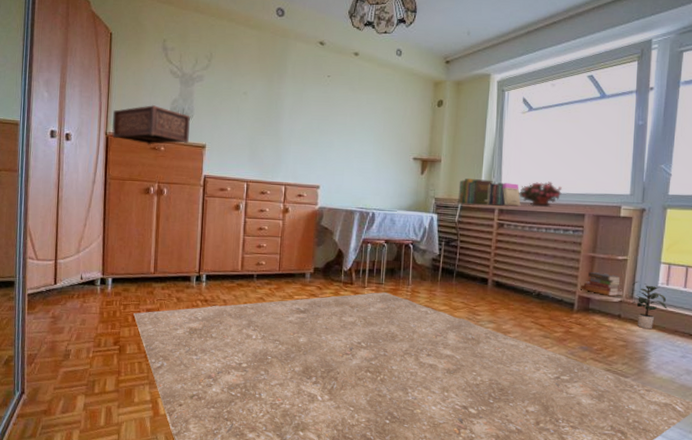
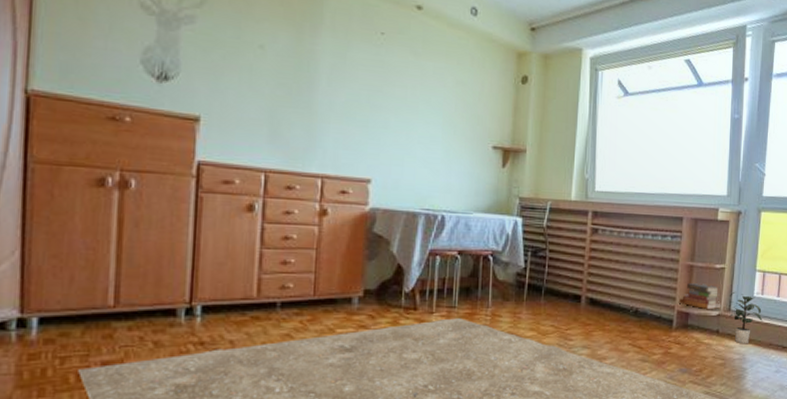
decorative box: present [111,105,190,145] -> none [36,52,174,114]
books: present [458,179,493,206] -> none [546,174,586,208]
books: present [487,182,521,207] -> none [579,179,617,208]
potted flower: present [519,181,562,207] -> none [615,179,660,209]

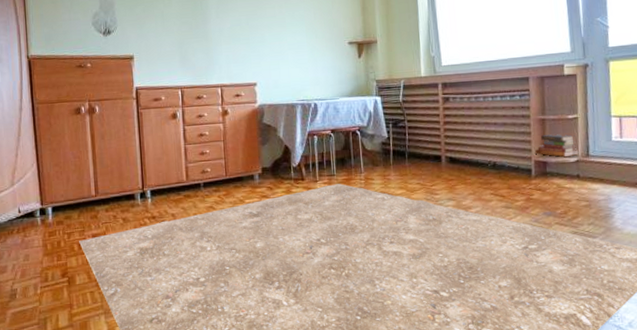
potted plant: present [729,291,763,344] -> none [586,137,625,186]

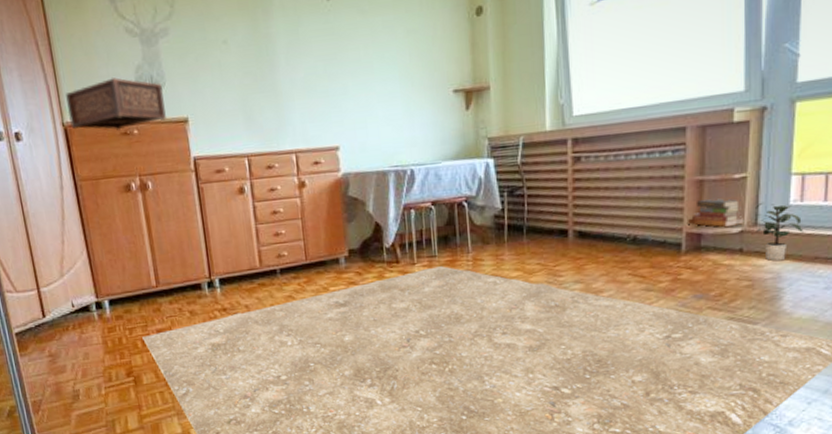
decorative box: none [32,21,115,64] -> present [66,77,166,130]
potted plant: none [586,137,625,186] -> present [755,202,804,262]

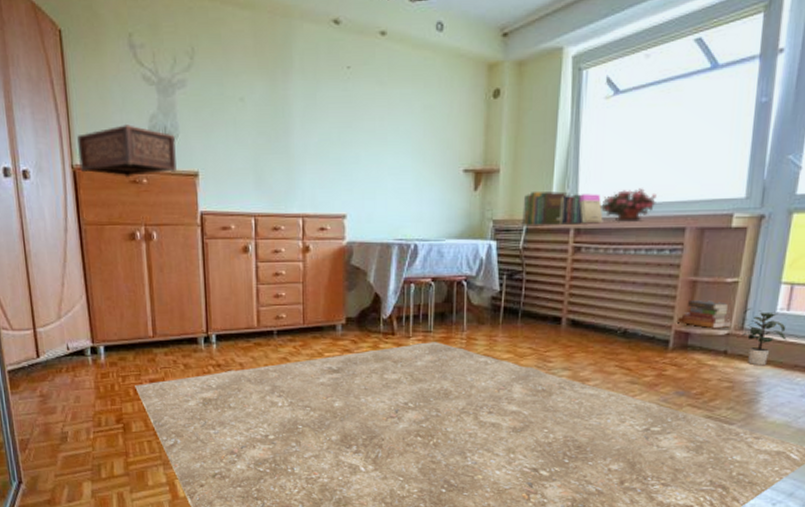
books: none [516,102,561,142] -> present [522,191,567,227]
books: none [555,101,601,136] -> present [559,194,603,226]
potted flower: none [597,91,653,129] -> present [601,188,657,223]

